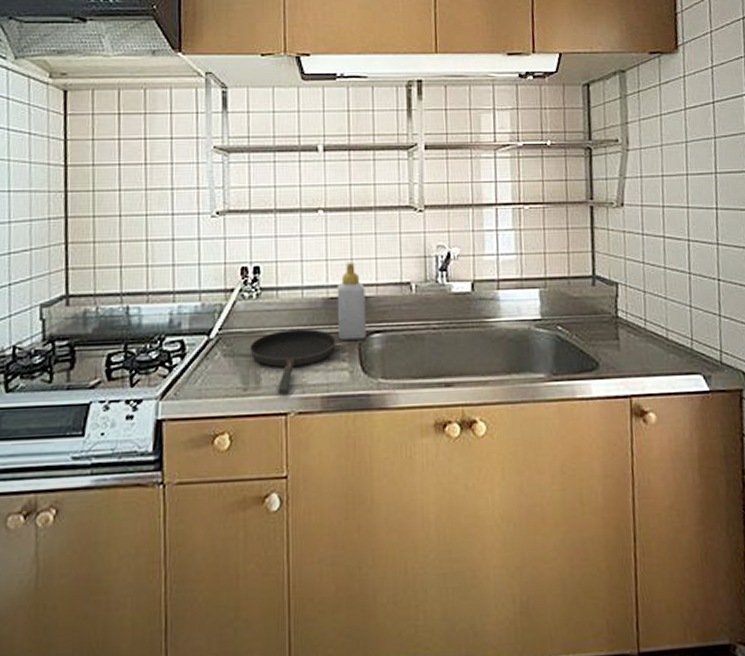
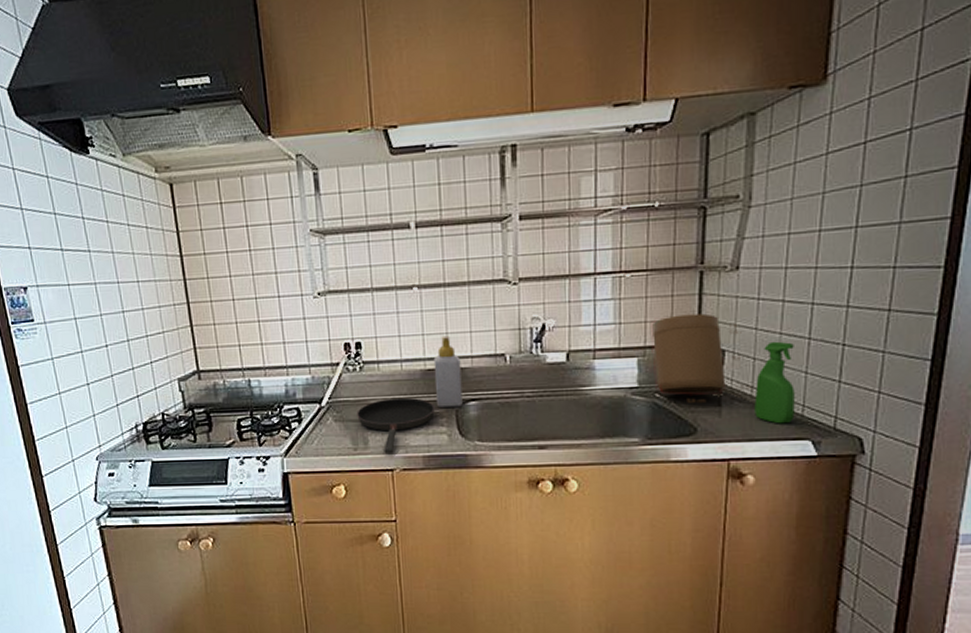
canister: none [535,244,646,337] -> present [634,311,753,404]
spray bottle: none [648,275,685,358] -> present [754,341,795,424]

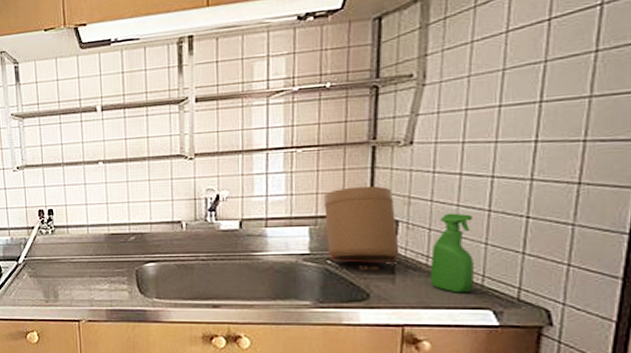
frying pan: present [357,397,435,455] -> none [48,257,117,307]
soap bottle: present [433,335,463,407] -> none [116,204,142,267]

